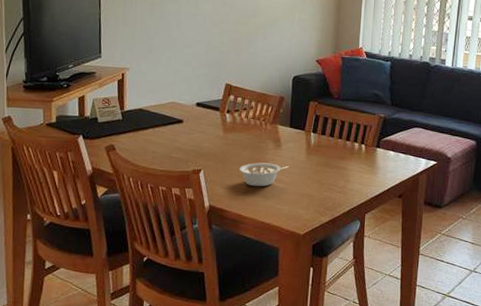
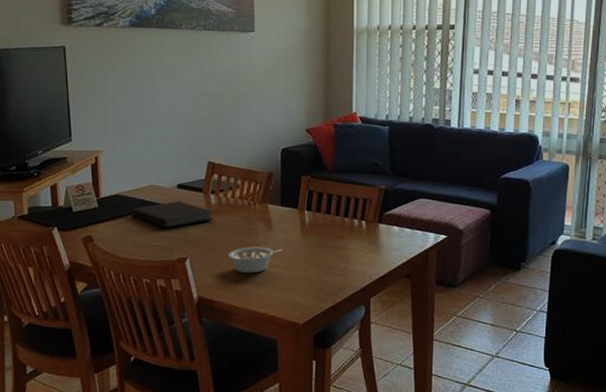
notebook: none [153,117,229,143] -> present [132,201,214,229]

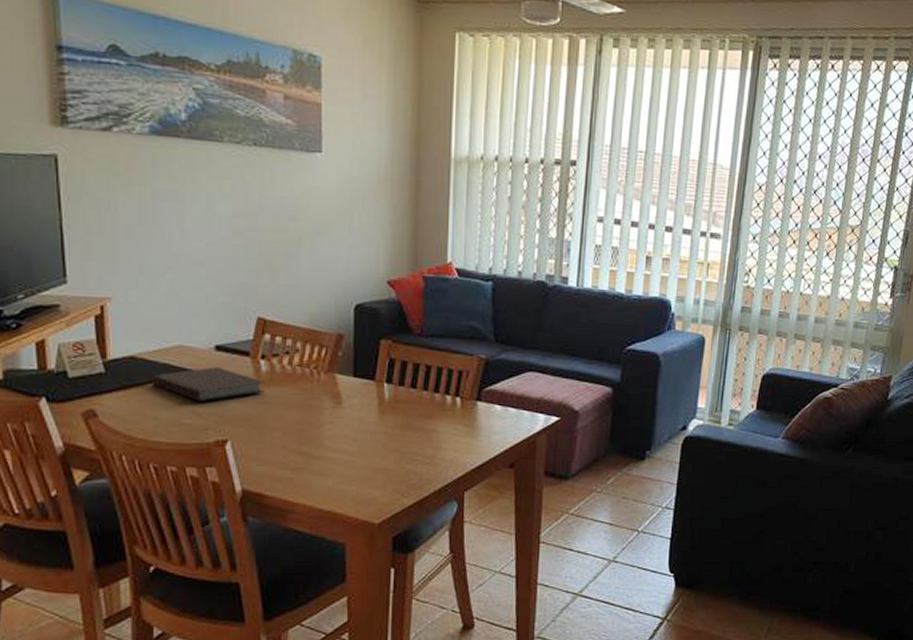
legume: present [228,247,282,274] -> none [282,427,354,461]

